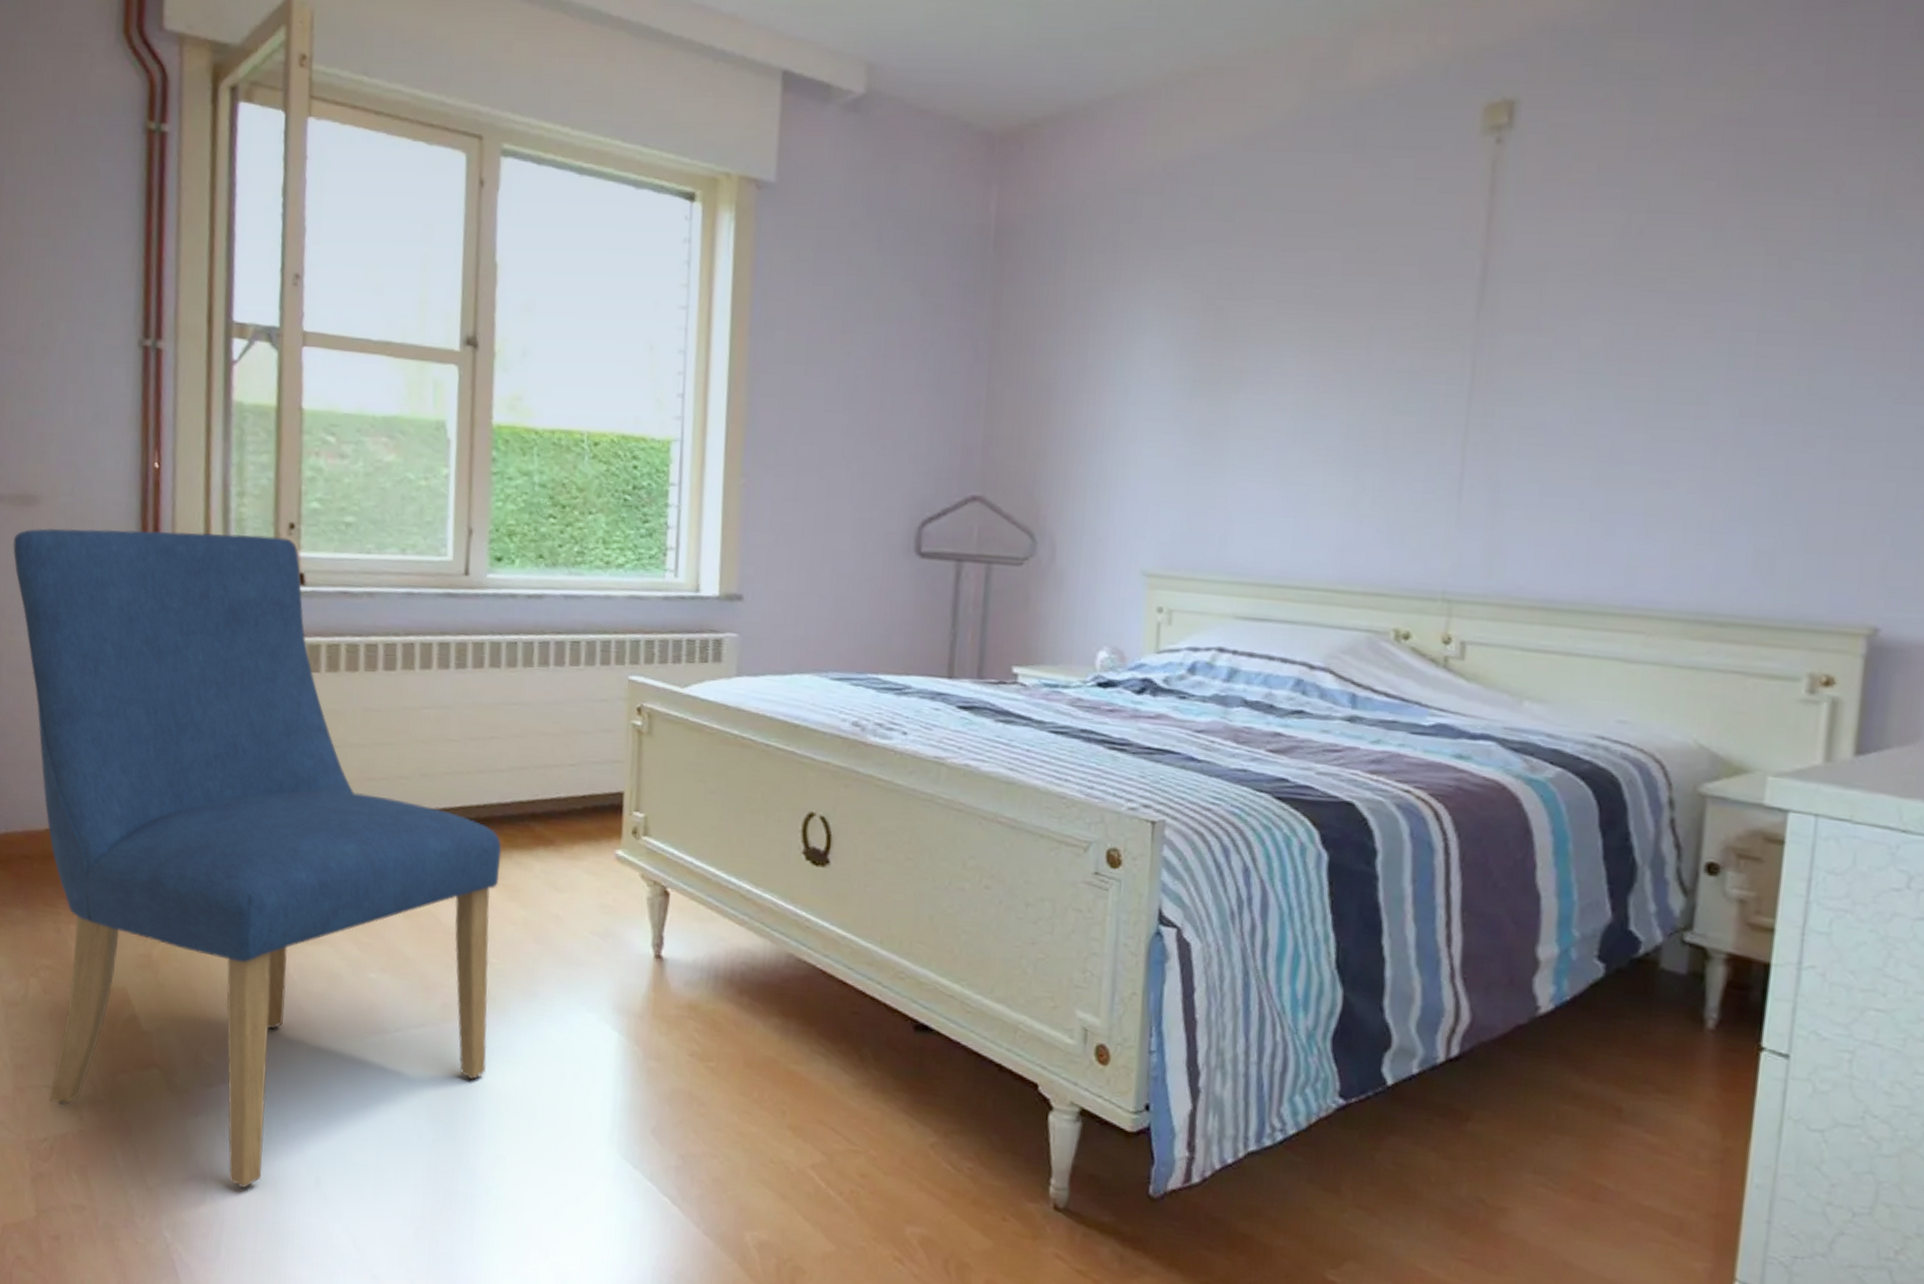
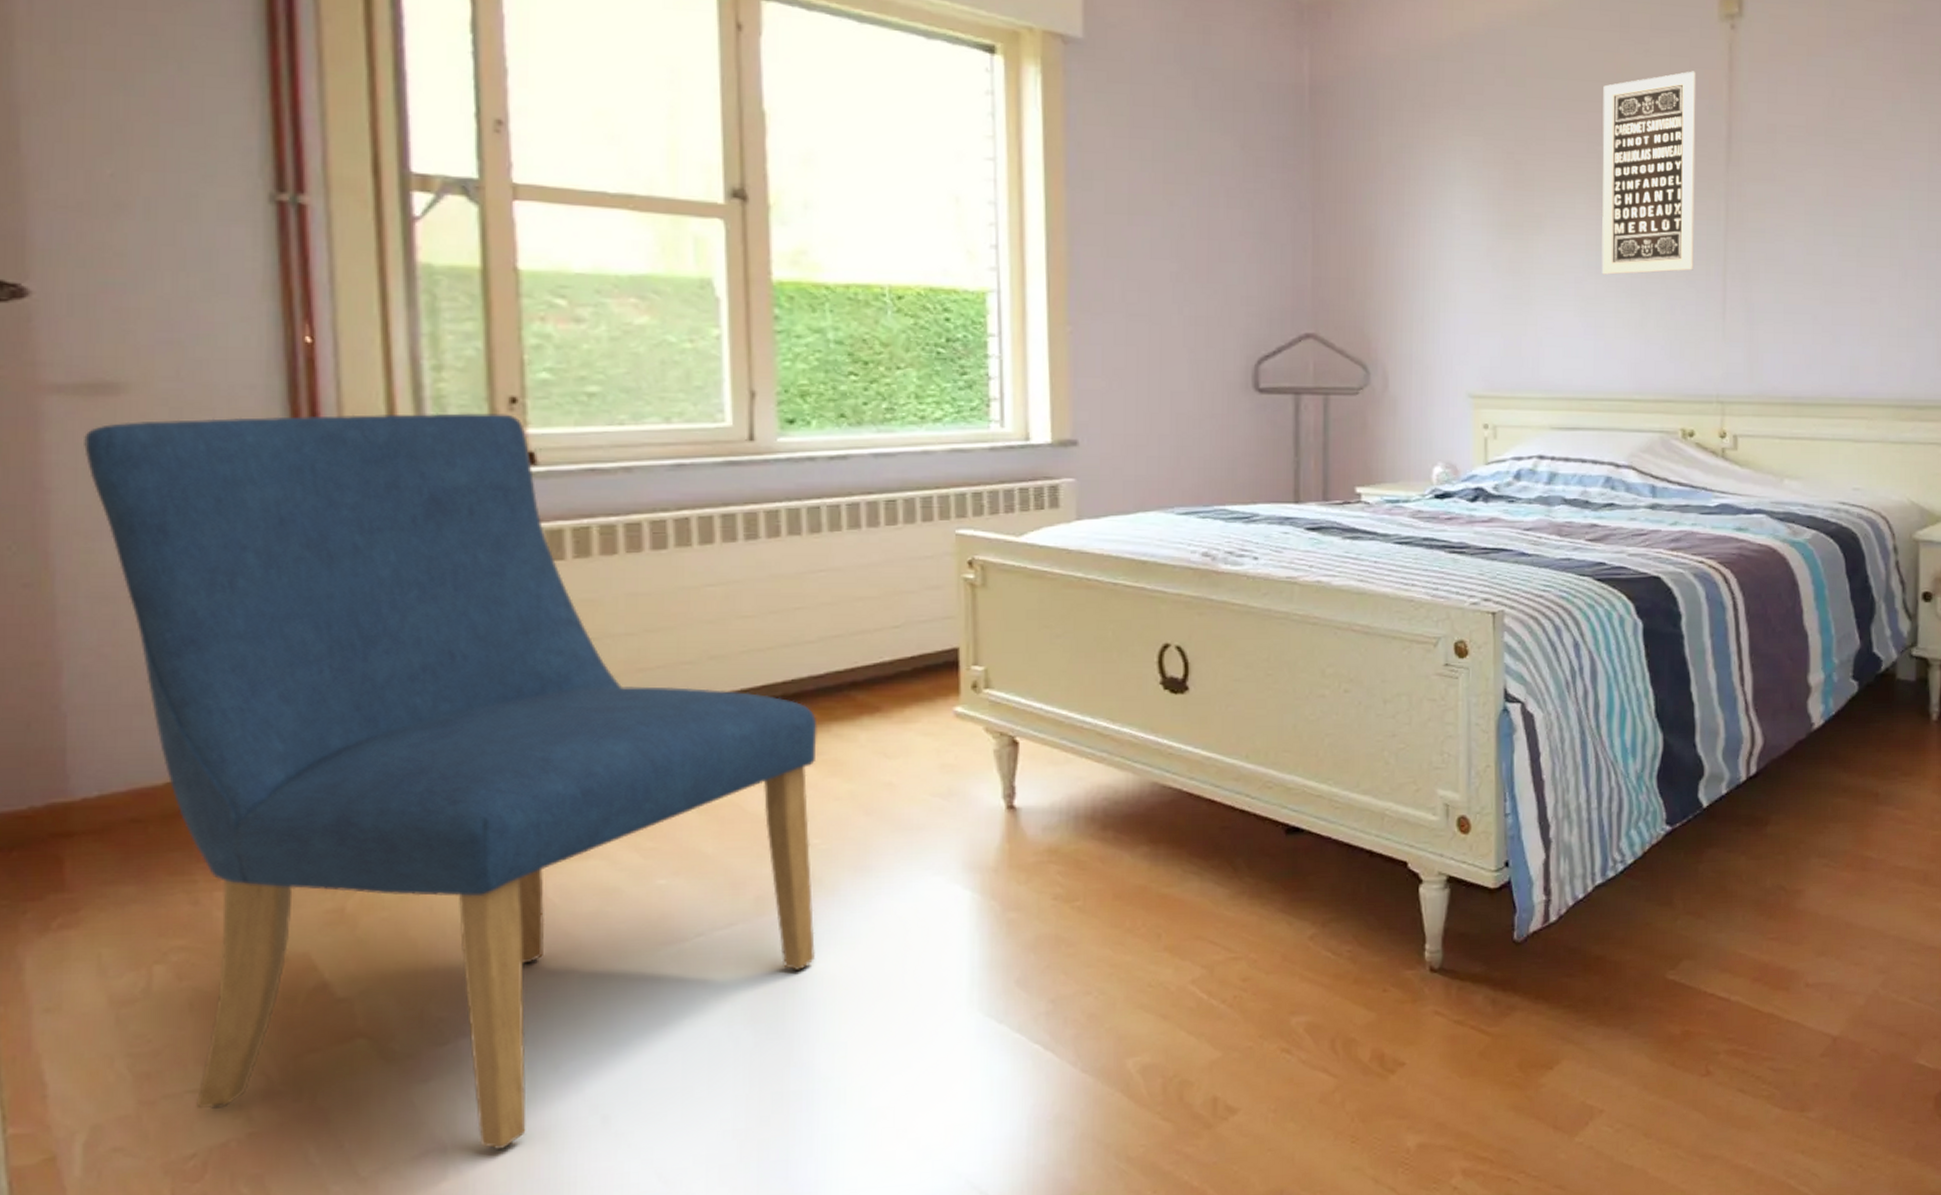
wall art: none [1309,197,1447,442] -> present [1601,71,1697,275]

